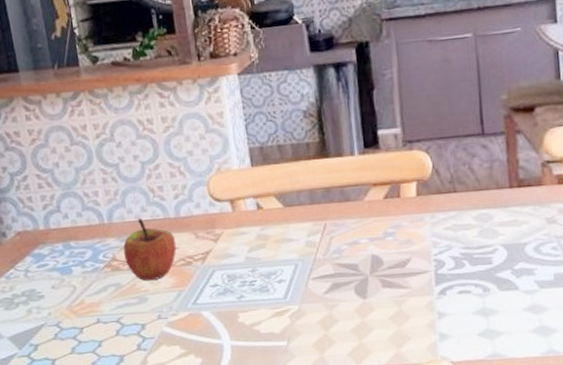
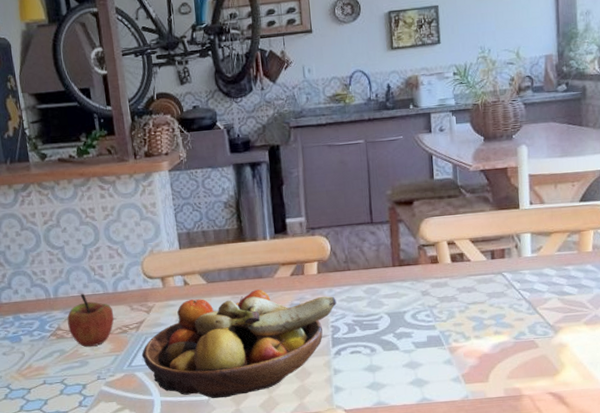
fruit bowl: none [208,215,440,345] -> present [141,289,337,399]

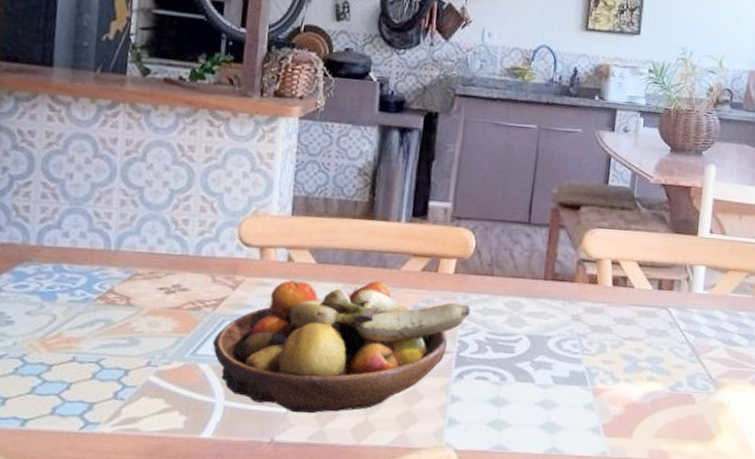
apple: present [67,294,114,348] -> none [124,251,189,322]

